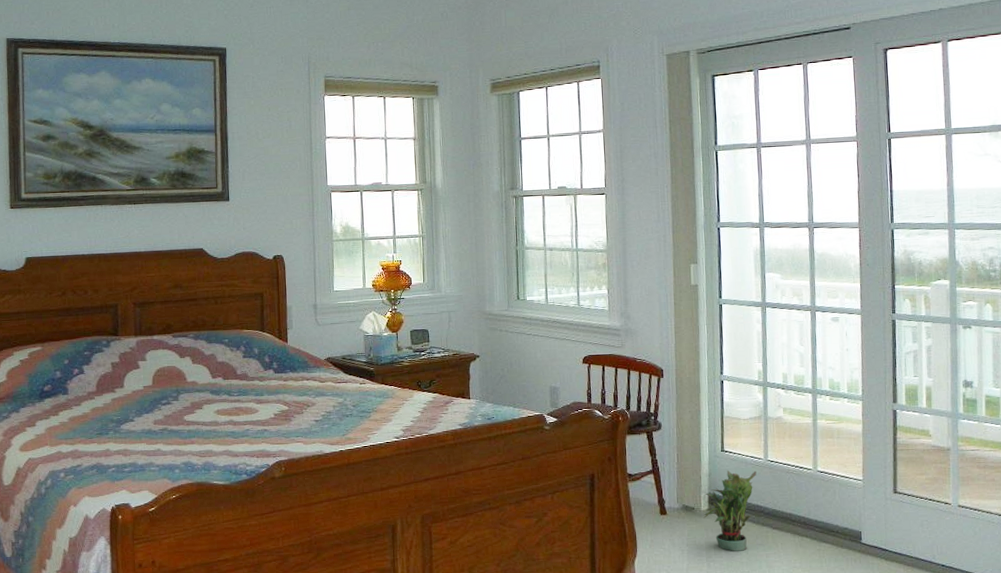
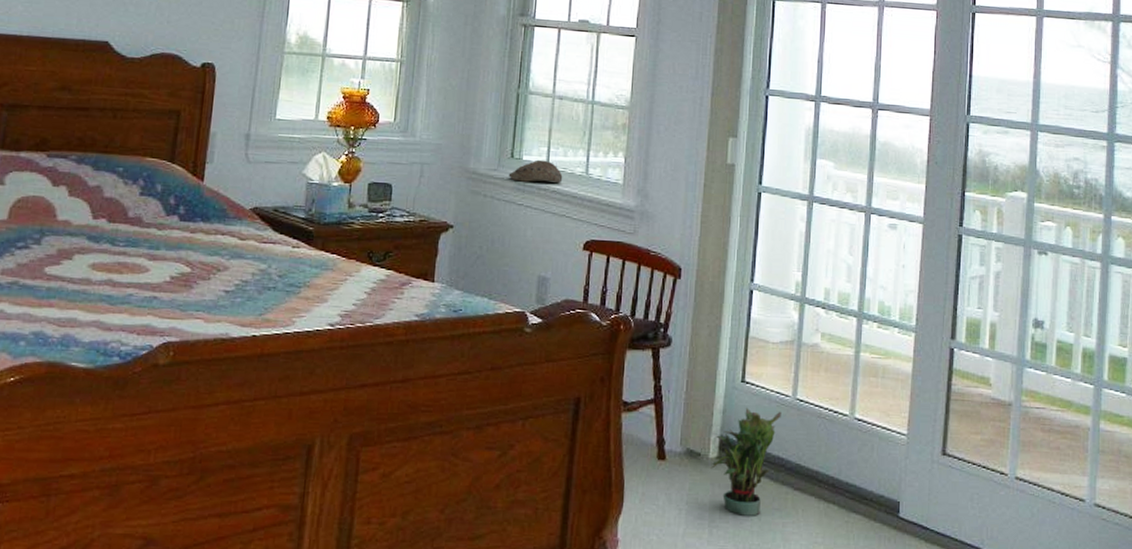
seashell: none [517,298,560,317] -> present [508,159,563,184]

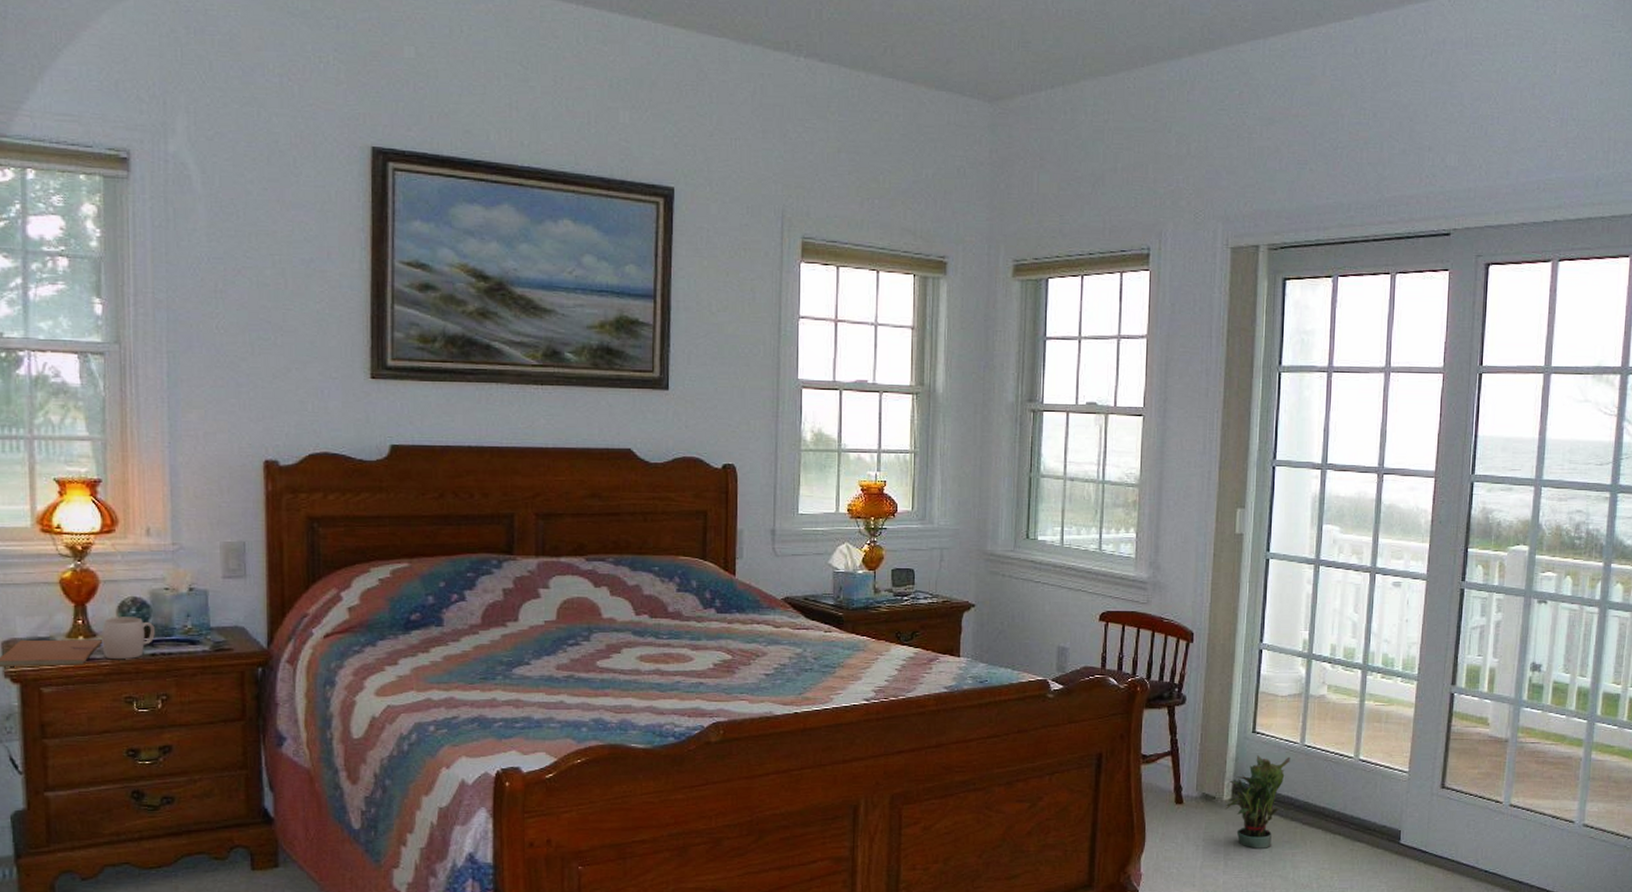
seashell: present [508,159,563,184] -> none [1025,539,1077,561]

